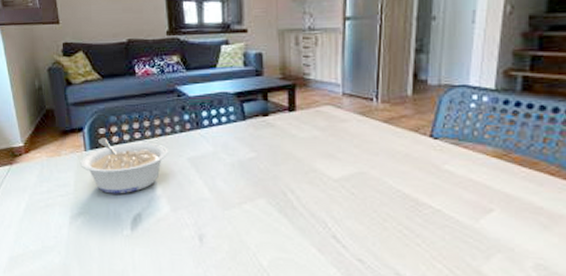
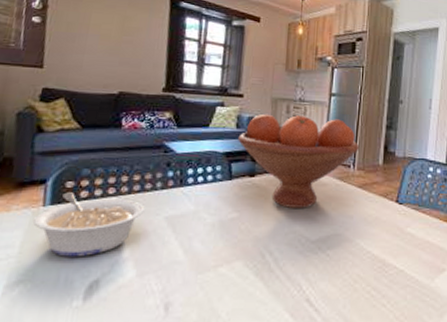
fruit bowl: none [247,46,383,146] -> present [238,114,360,208]

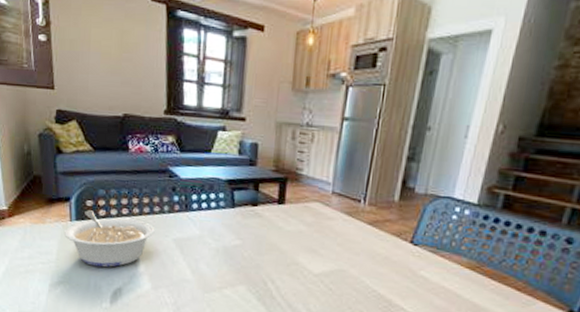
fruit bowl: present [238,114,360,208] -> none [240,140,373,242]

